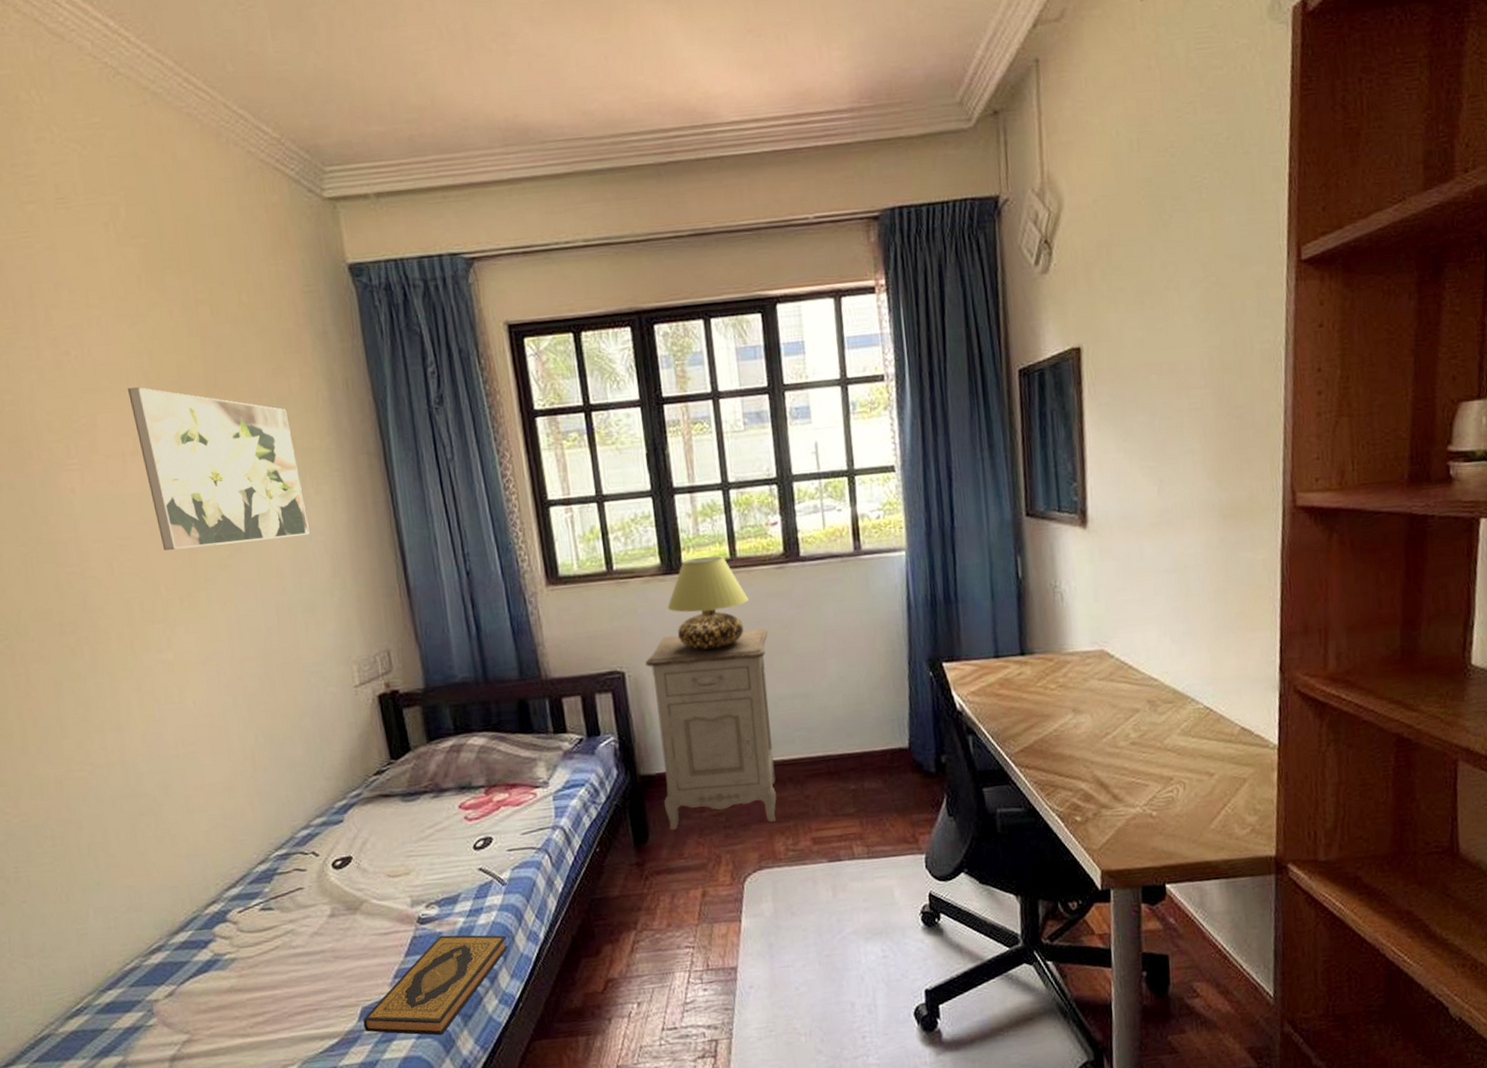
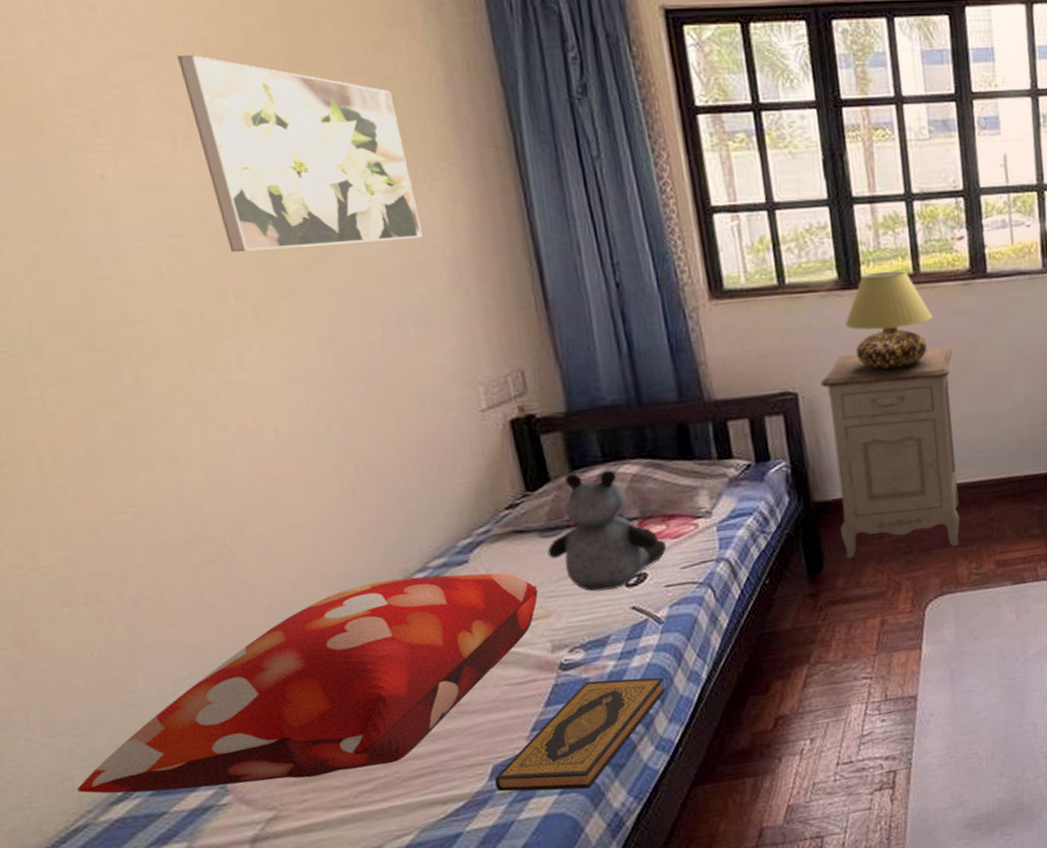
decorative pillow: none [43,832,400,1010] -> present [76,573,538,794]
teddy bear: none [408,741,509,853] -> present [547,470,667,592]

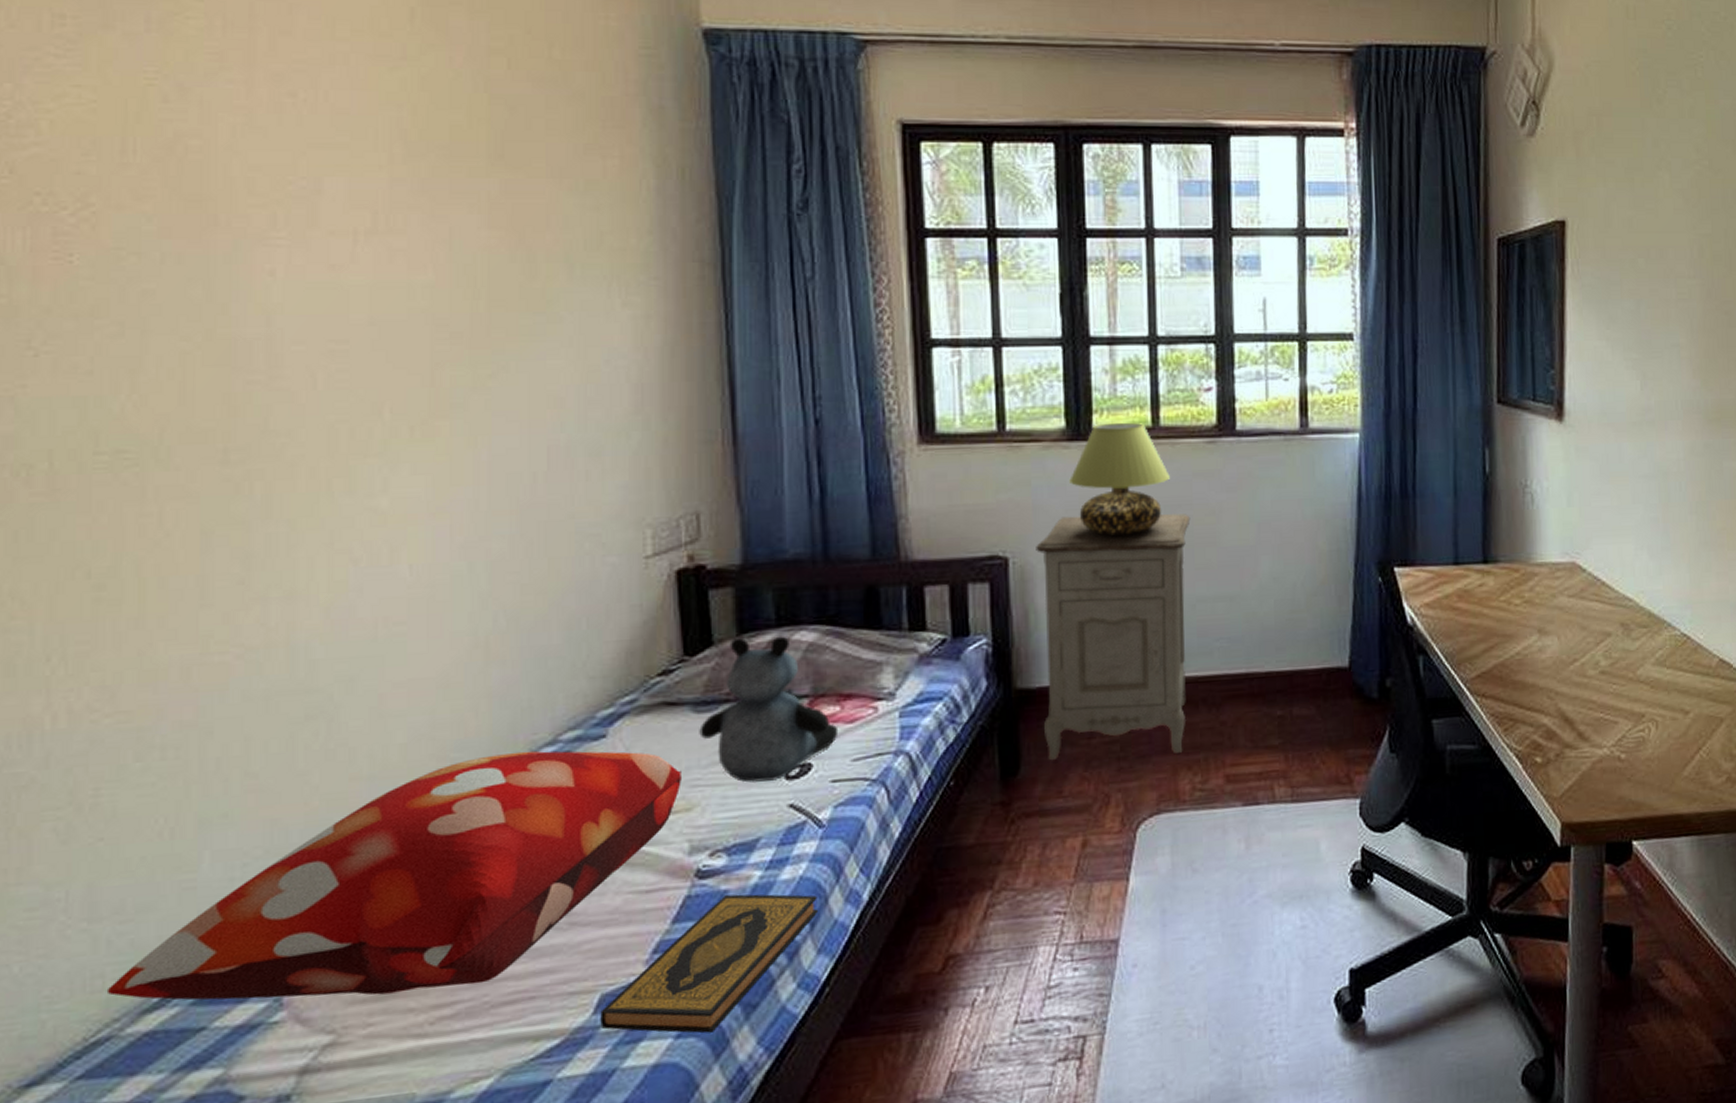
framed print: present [178,55,422,252] -> none [375,148,607,362]

